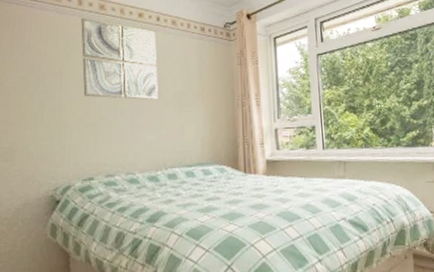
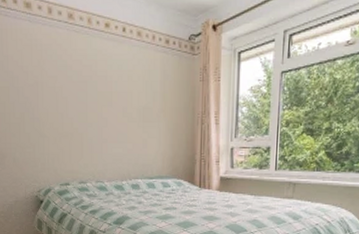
wall art: present [81,17,158,100] -> none [52,27,124,115]

